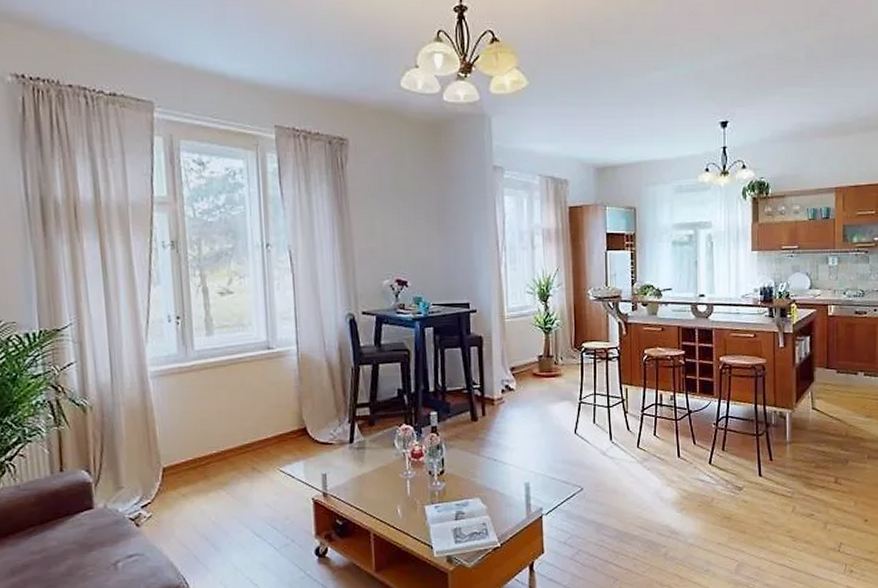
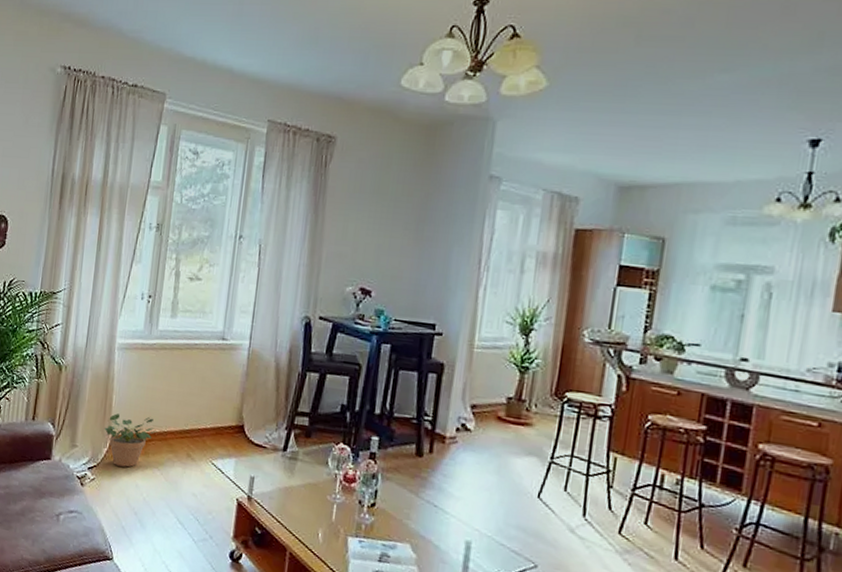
potted plant: none [152,439,216,497] -> present [104,413,159,467]

